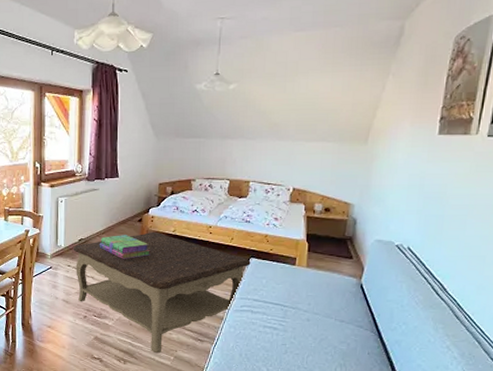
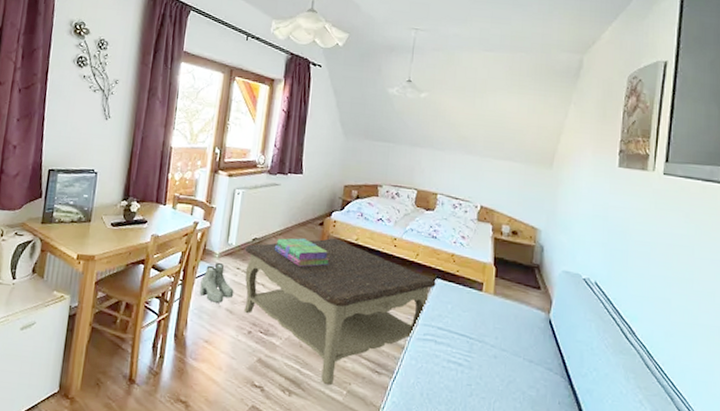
boots: none [38,262,68,295] -> present [200,262,234,303]

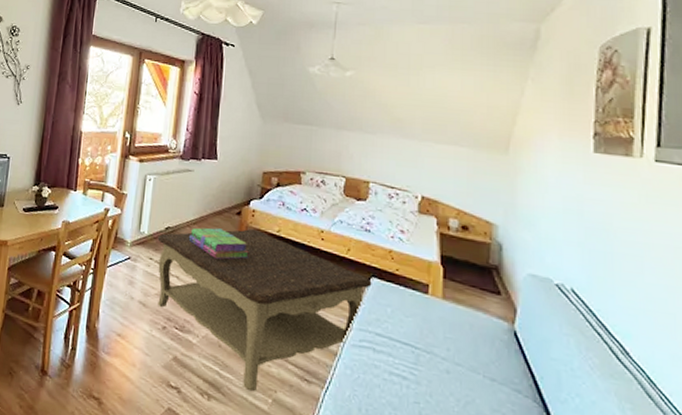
boots: present [200,262,234,303] -> none [111,251,147,295]

